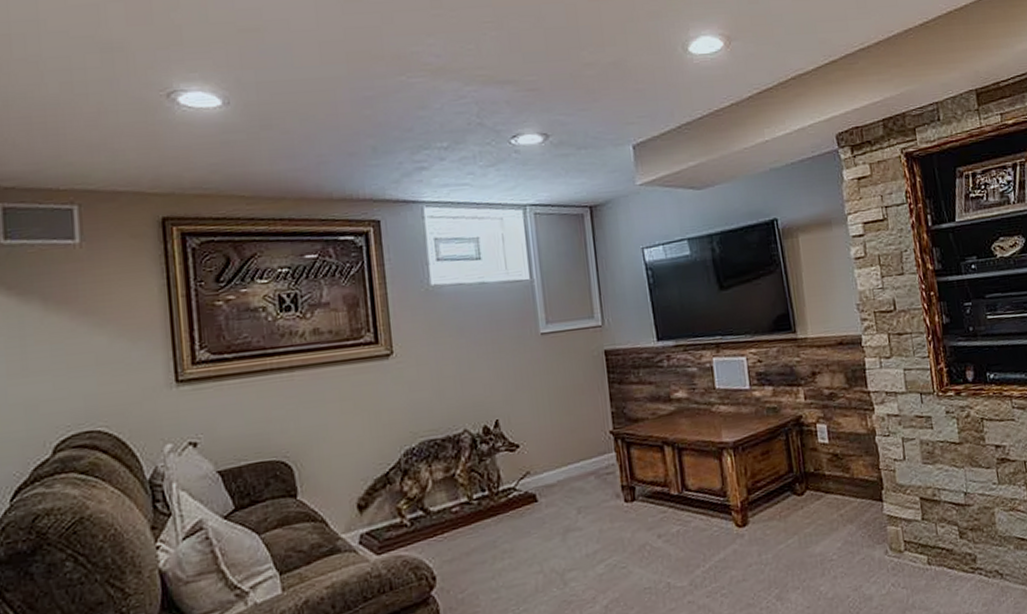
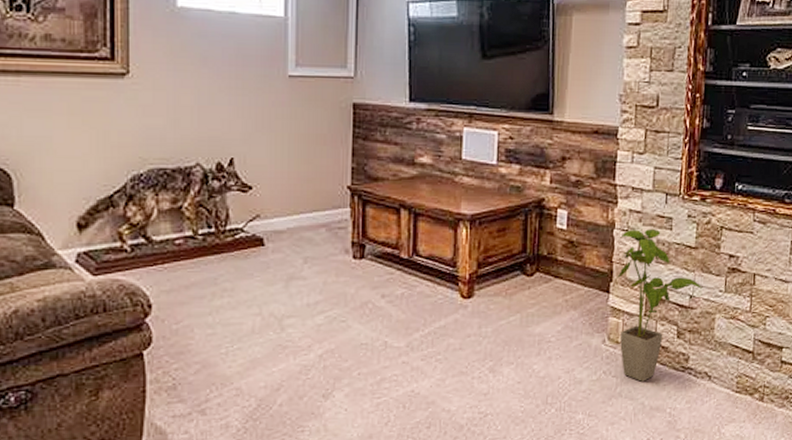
house plant: none [883,430,977,590] -> present [617,229,704,382]

